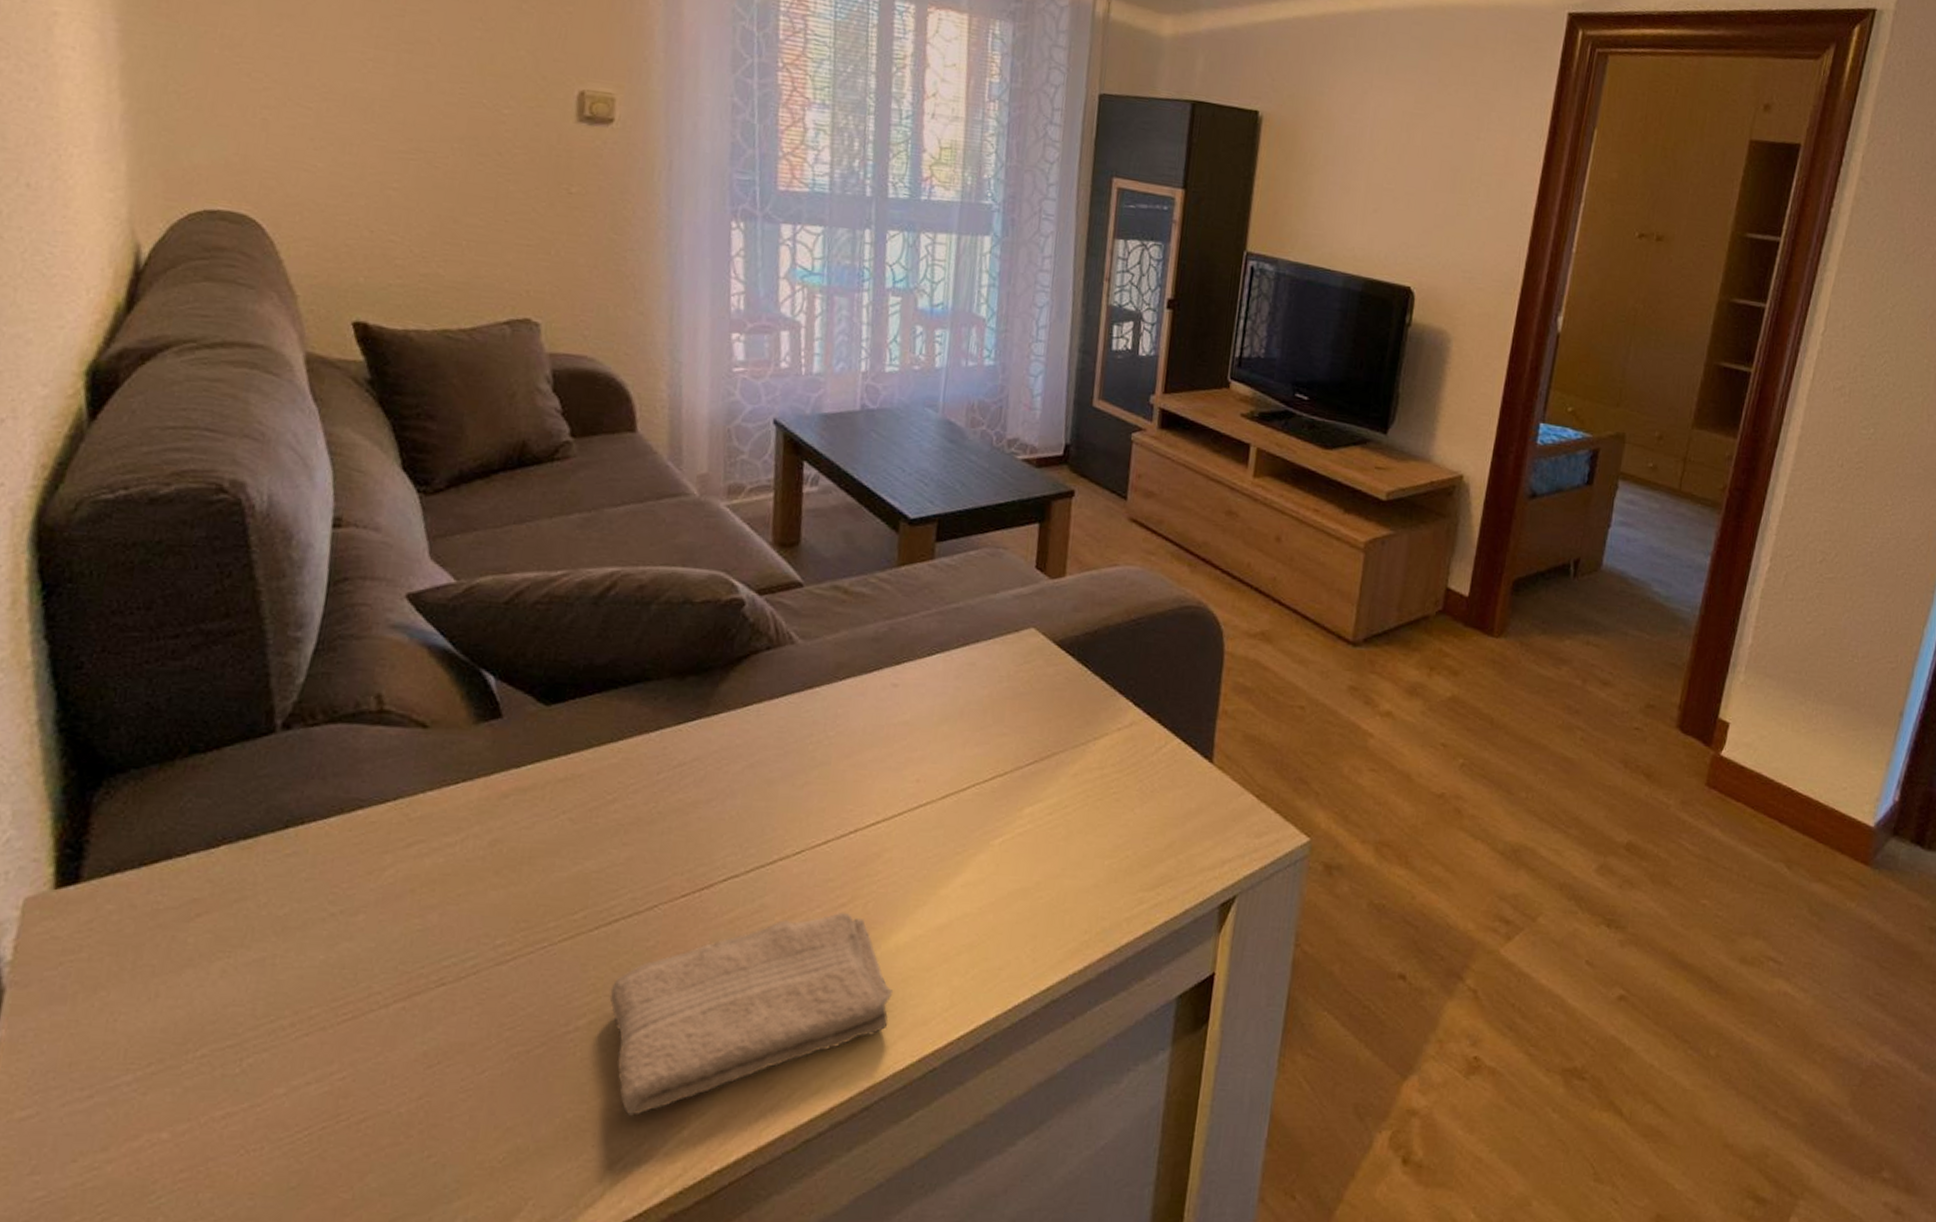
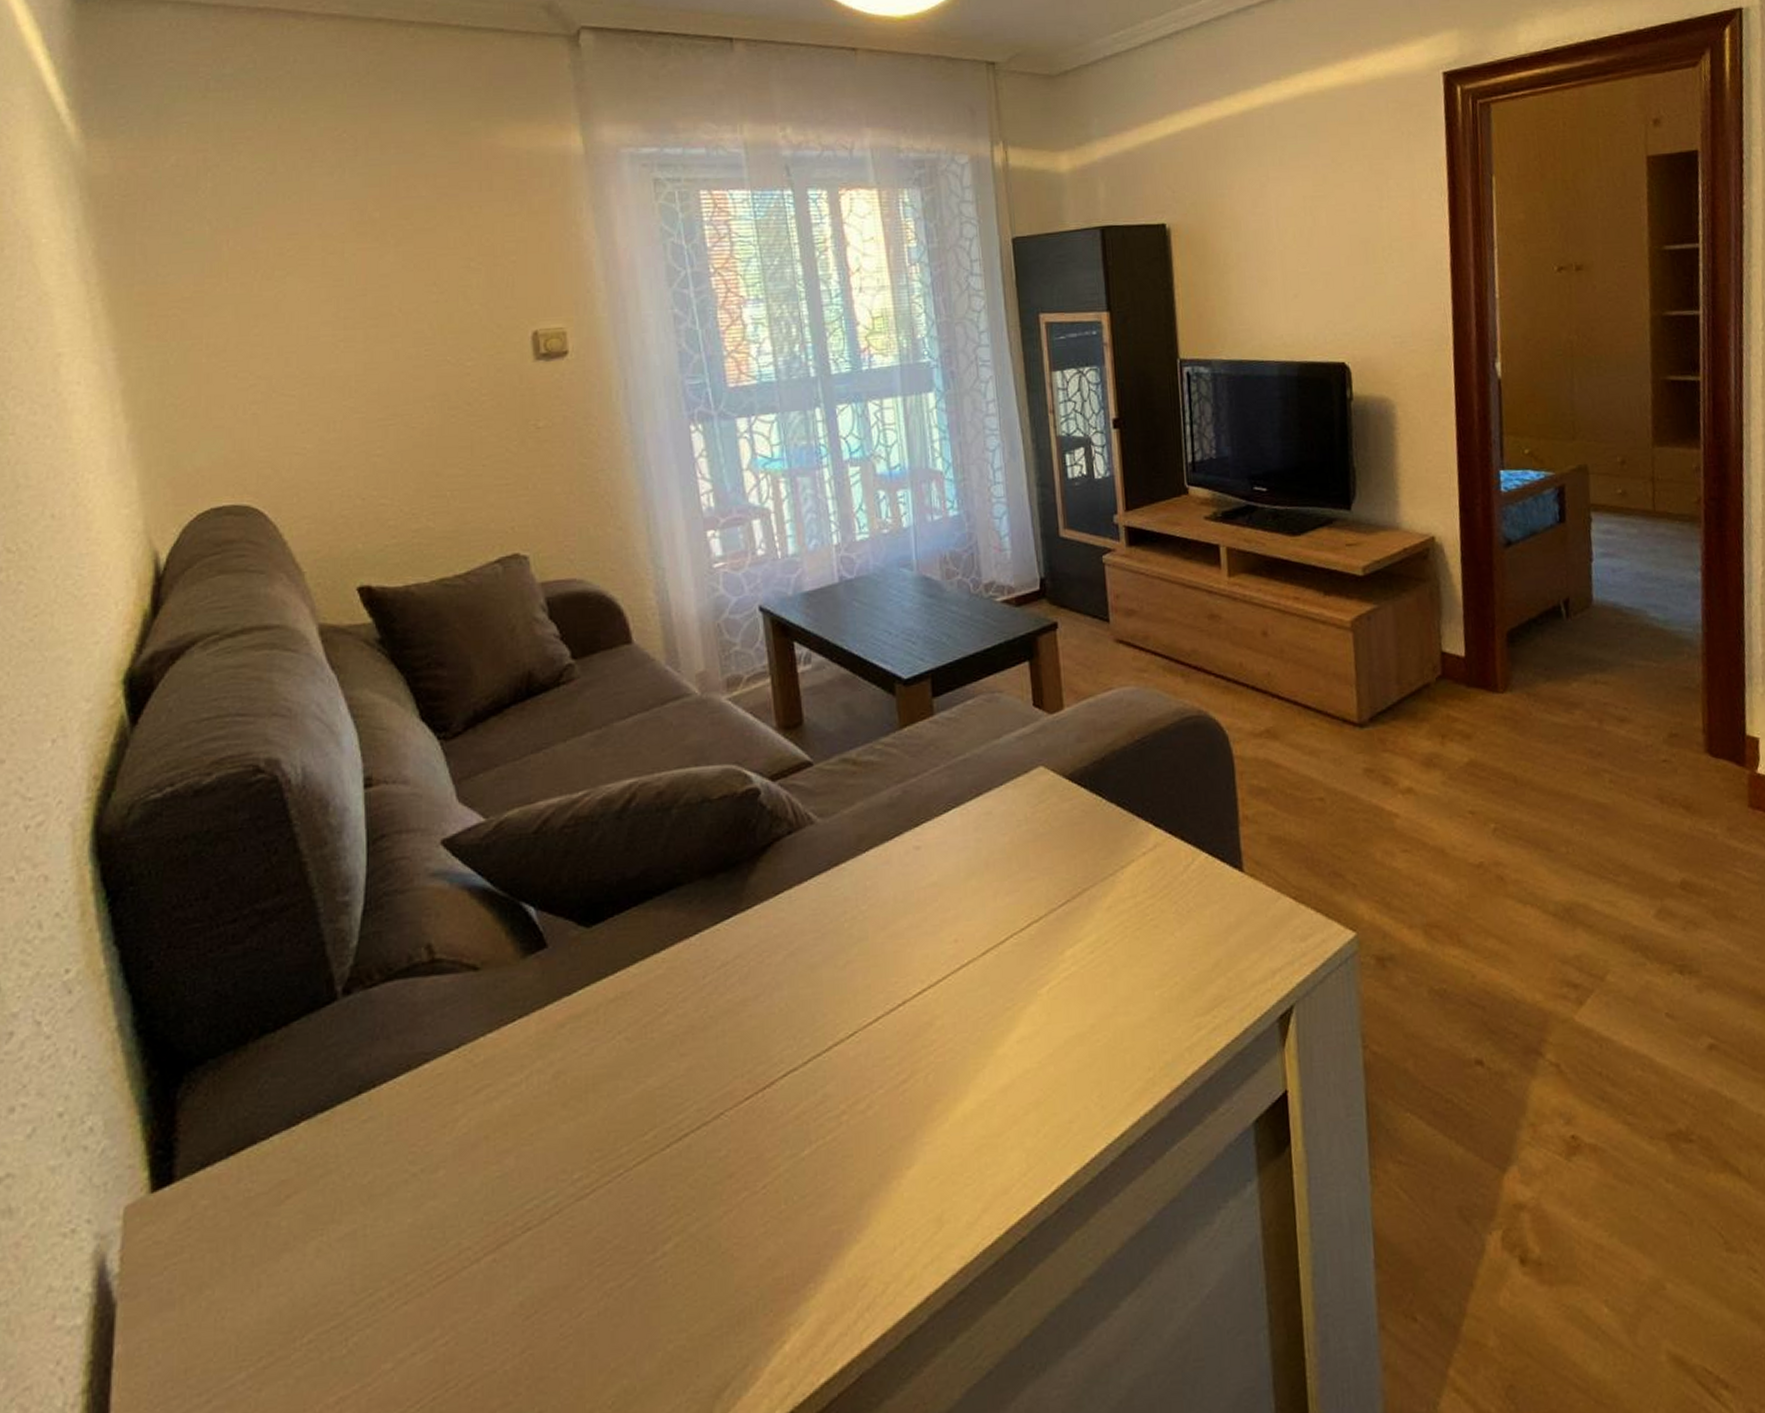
washcloth: present [609,911,894,1116] -> none [691,1089,969,1338]

